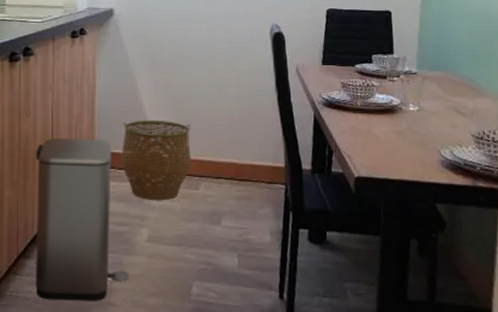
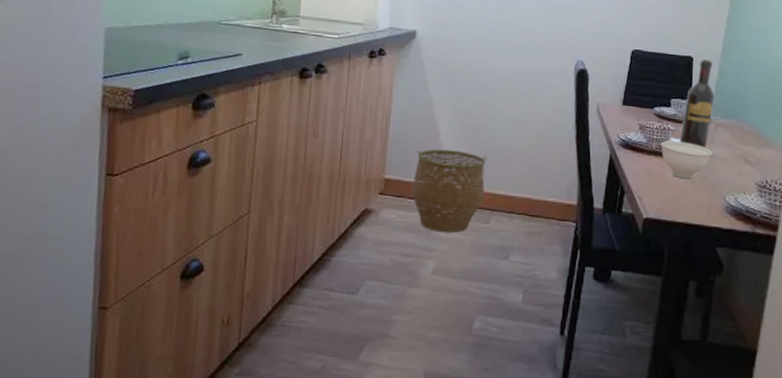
pedal bin: present [35,138,130,301] -> none [310,162,411,333]
bowl: none [366,97,422,135] -> present [661,141,713,179]
wine bottle: none [385,12,418,102] -> present [679,59,714,148]

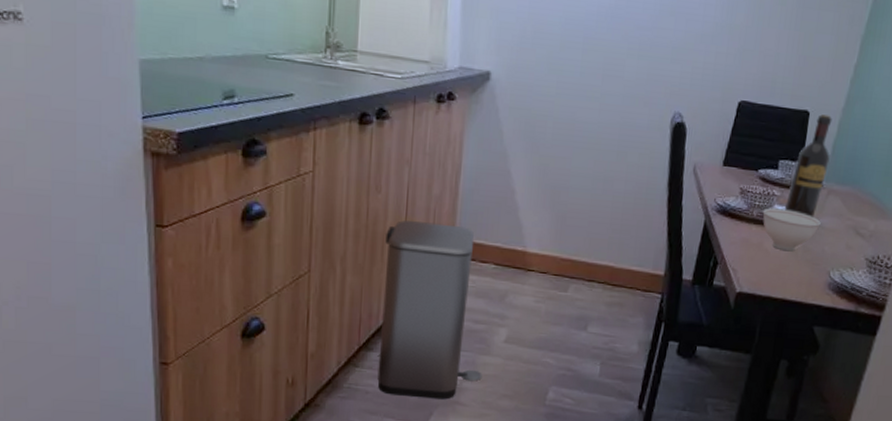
pedal bin: none [310,162,411,333] -> present [377,220,482,399]
basket: present [411,149,488,232] -> none [483,209,568,300]

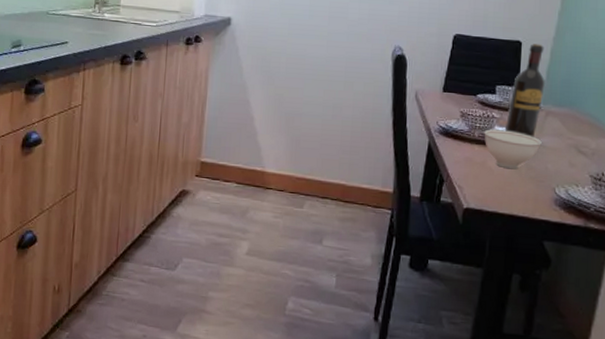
pedal bin: present [377,220,482,399] -> none [132,145,226,308]

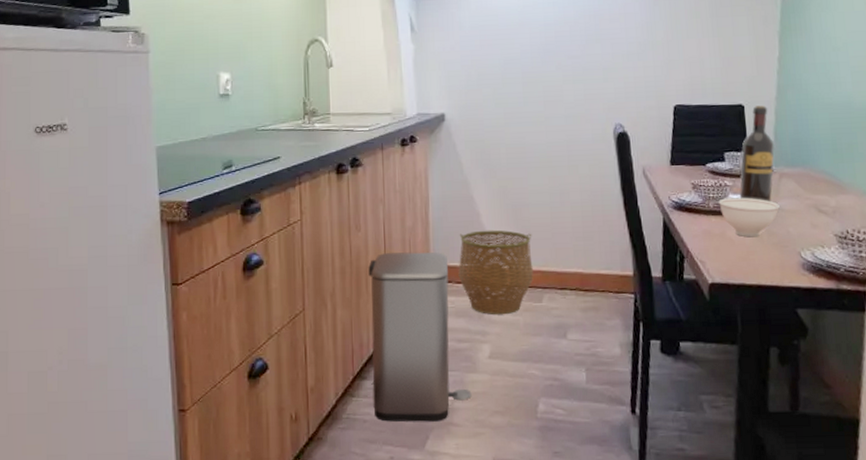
pedal bin: none [132,145,226,308] -> present [368,252,472,422]
basket: none [226,134,302,216] -> present [458,229,534,314]

